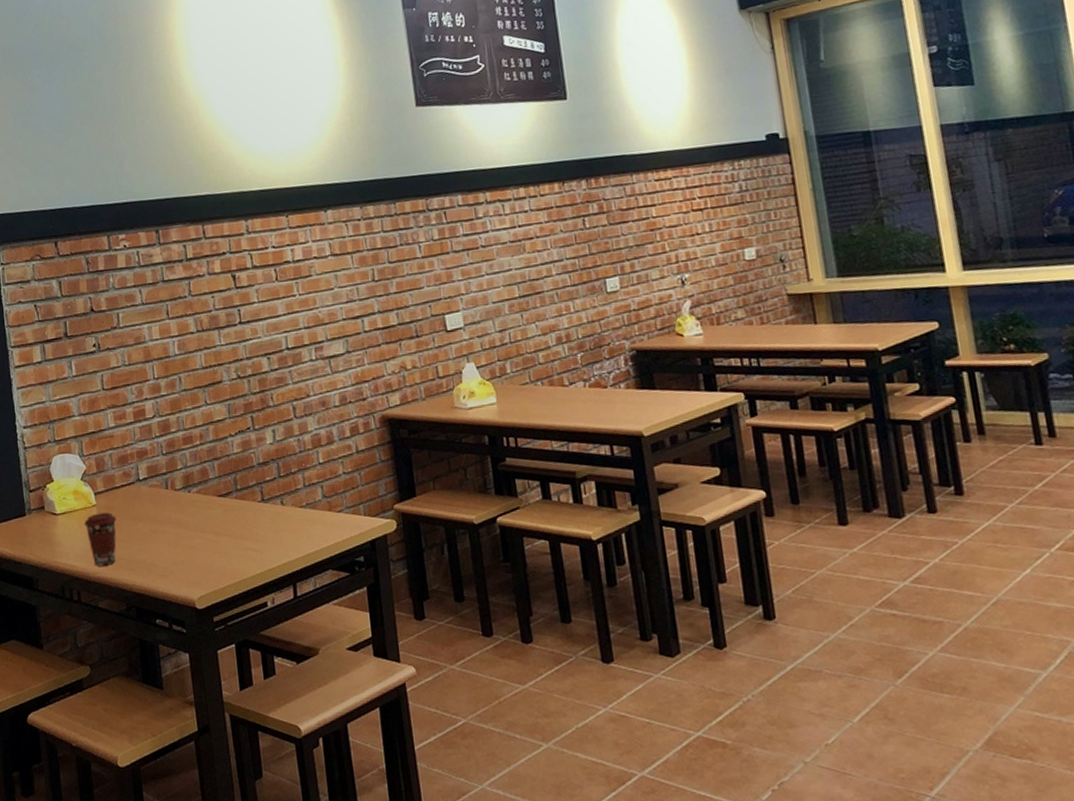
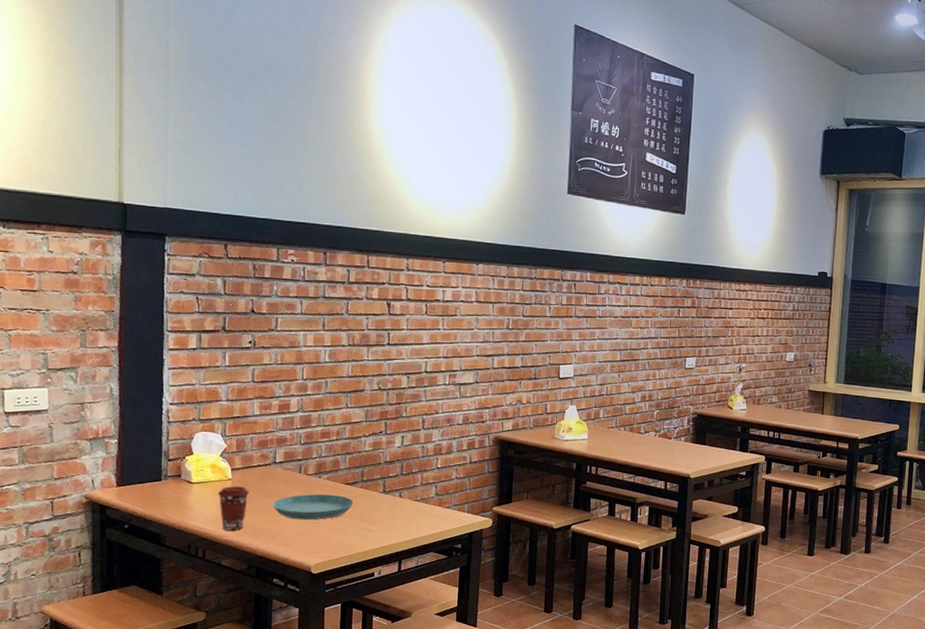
saucer: none [143,510,231,545] -> present [273,493,354,520]

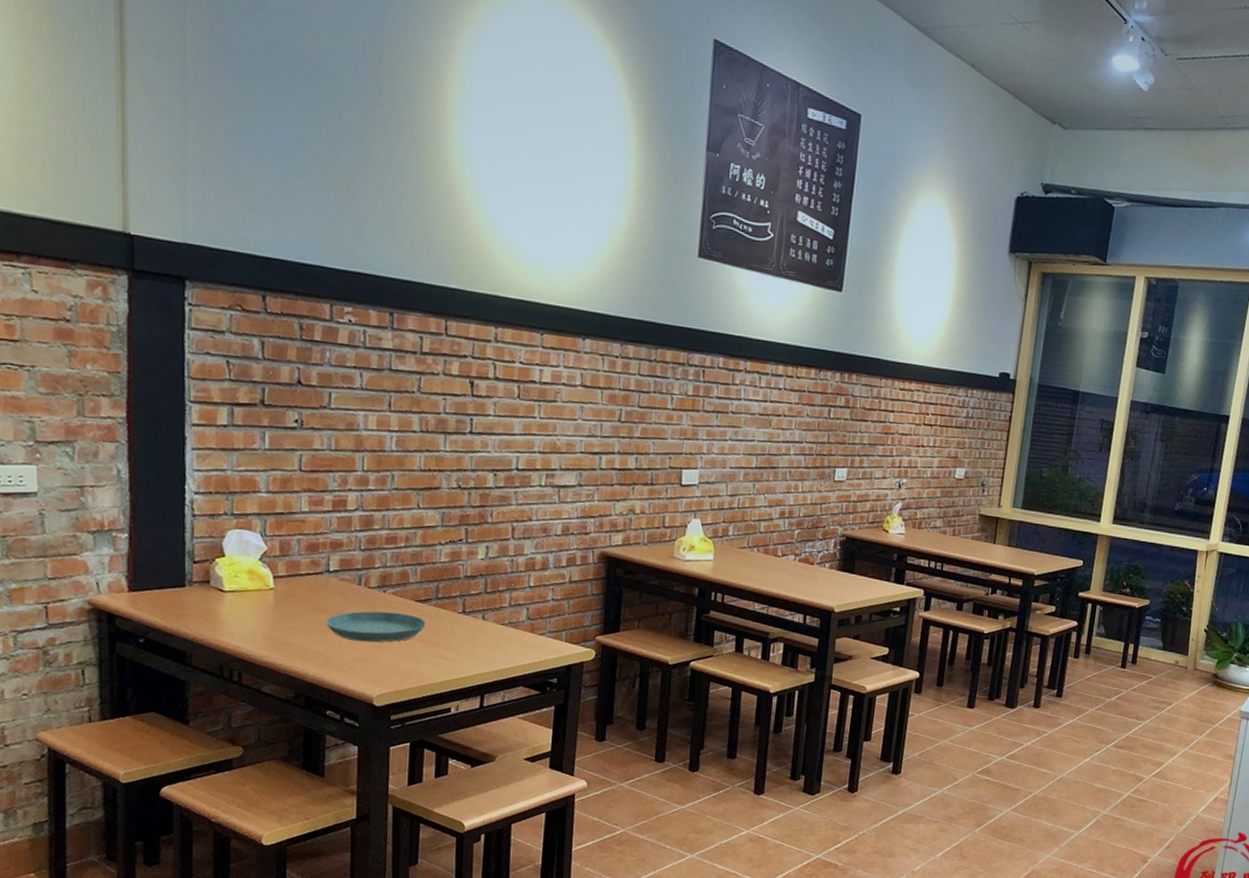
coffee cup: present [218,486,250,531] -> none [257,597,296,651]

